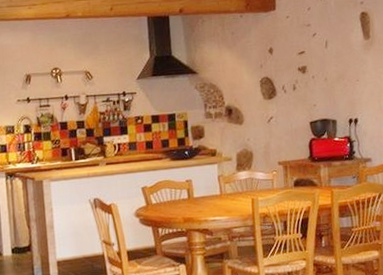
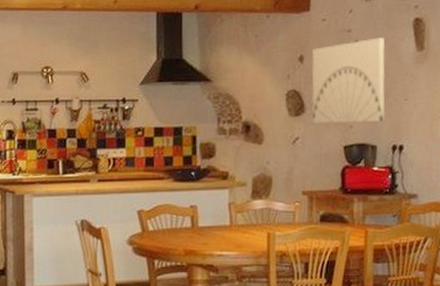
wall art: none [279,29,342,104] -> present [311,37,386,124]

